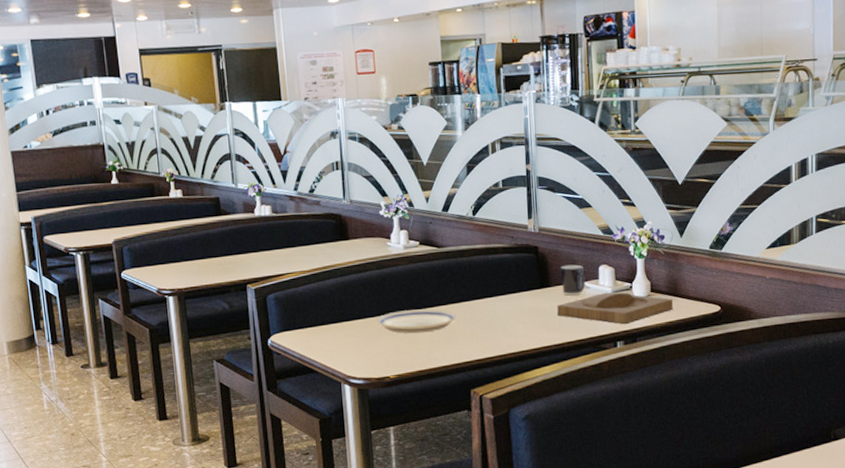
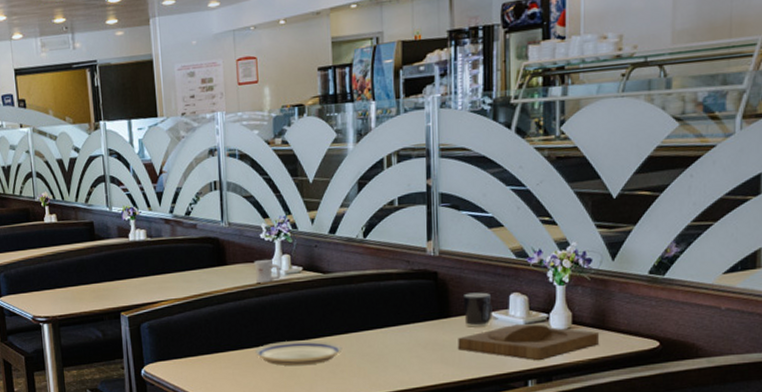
mug: none [374,234,400,257] -> present [254,259,281,284]

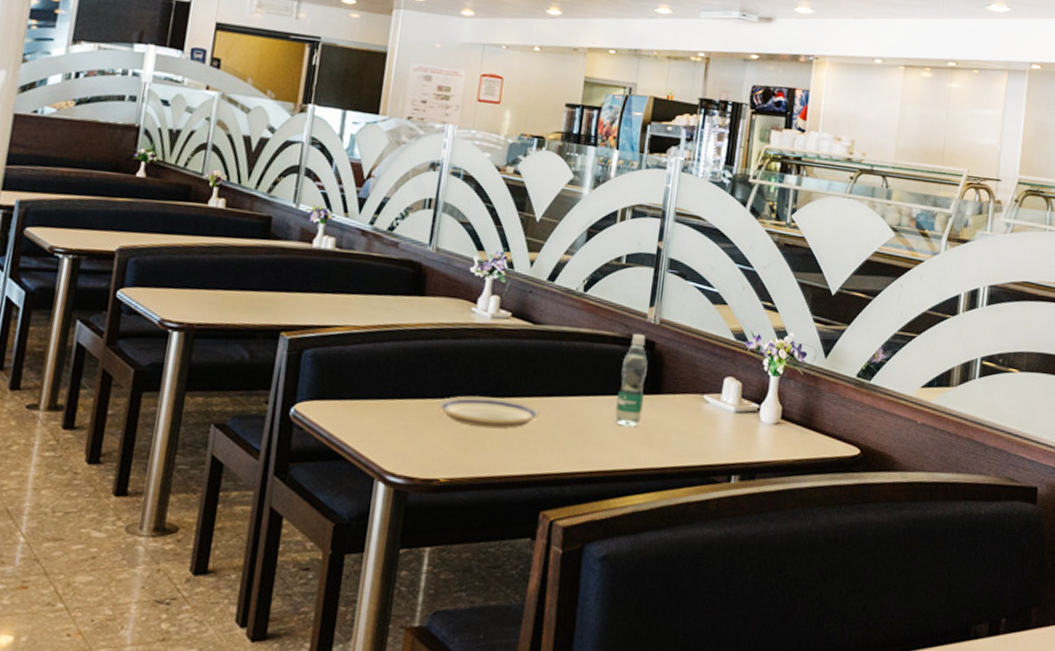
mug: present [254,259,281,284] -> none [456,296,487,325]
bottle: none [409,266,435,350] -> present [615,333,649,427]
tray: present [458,323,600,361] -> none [665,411,806,455]
mug: present [462,292,493,327] -> none [675,370,706,410]

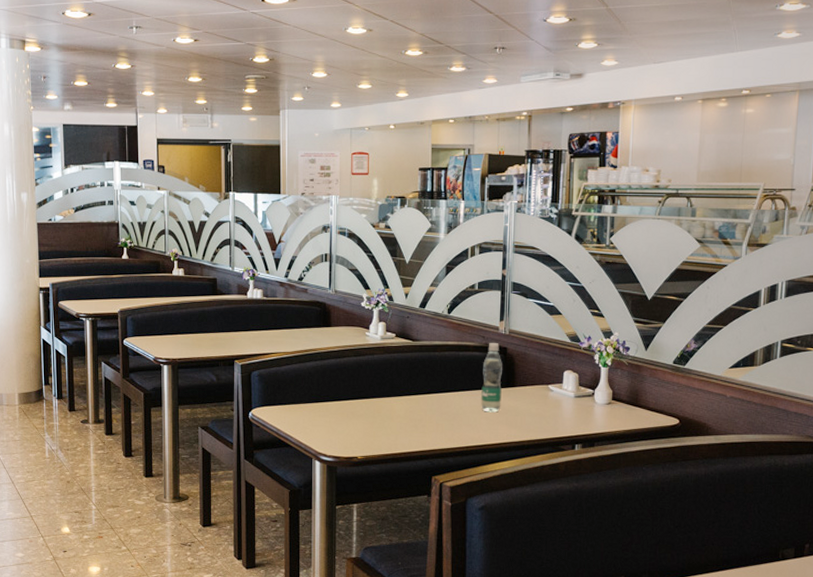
plate: present [438,395,541,429] -> none [350,397,425,419]

